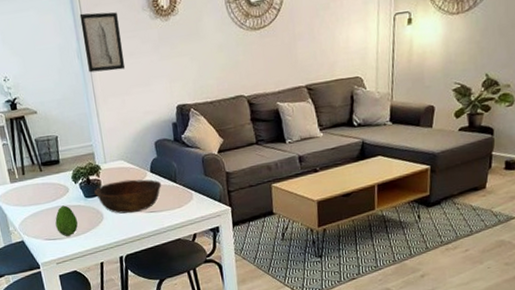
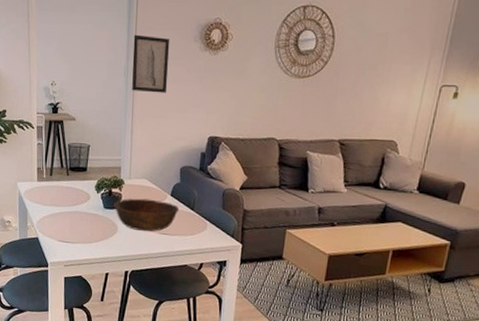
fruit: present [55,205,78,236] -> none [71,211,92,242]

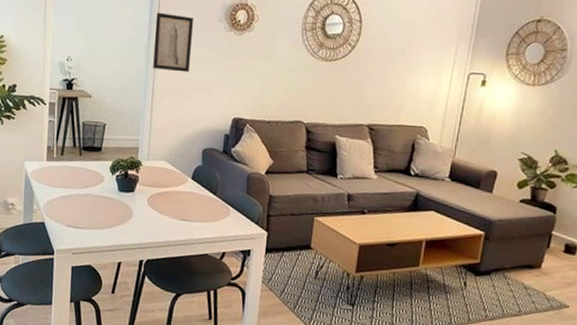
bowl: present [114,198,180,232] -> none [129,181,201,218]

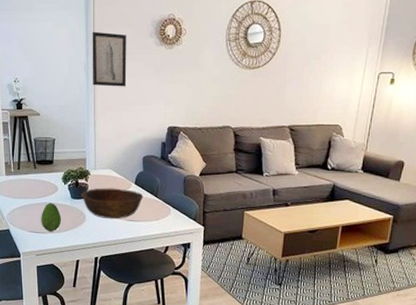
fruit: none [81,194,105,227] -> present [41,203,61,231]
bowl: none [129,181,201,218] -> present [81,188,144,219]

